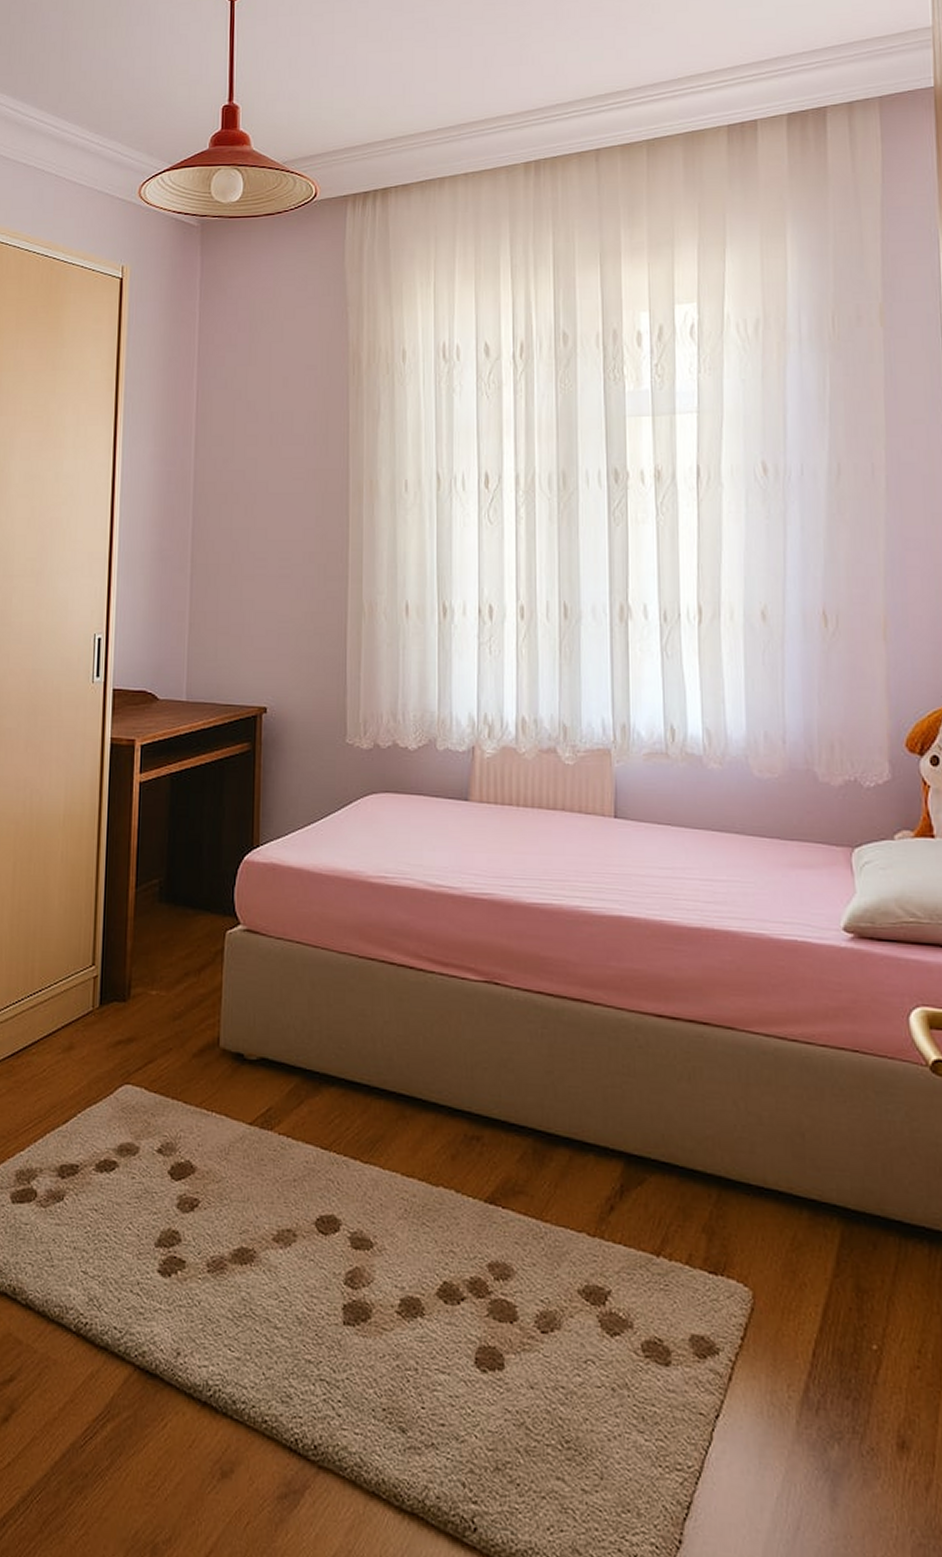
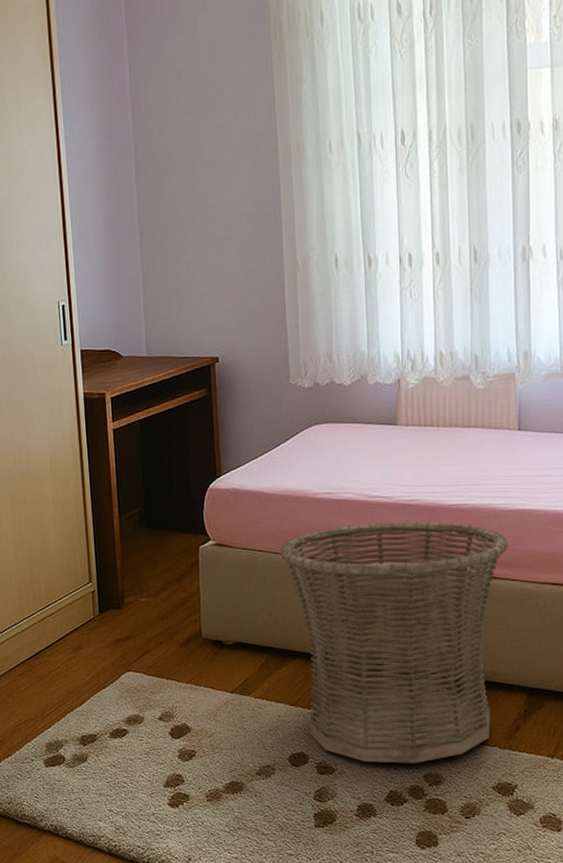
basket: none [321,918,602,1246] -> present [279,521,509,763]

